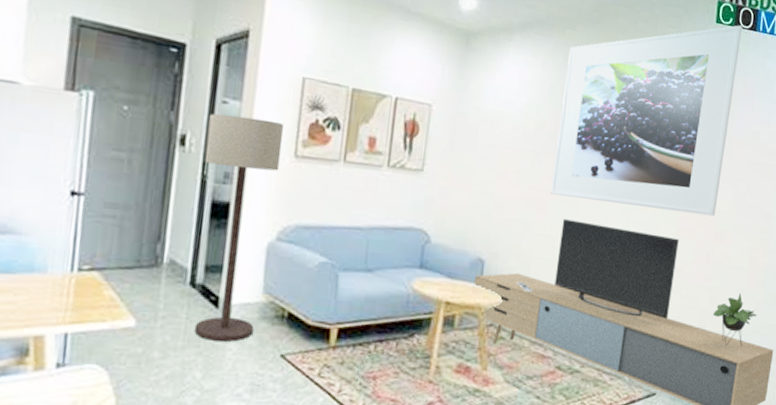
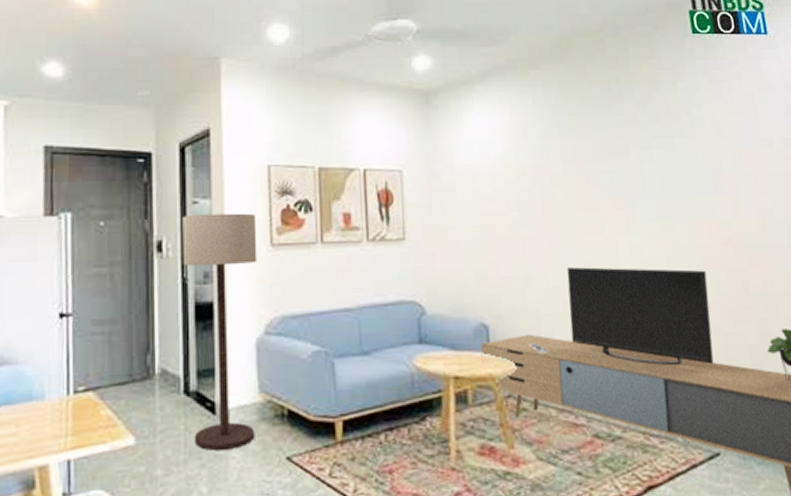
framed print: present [550,25,743,217] -> none [536,31,742,243]

